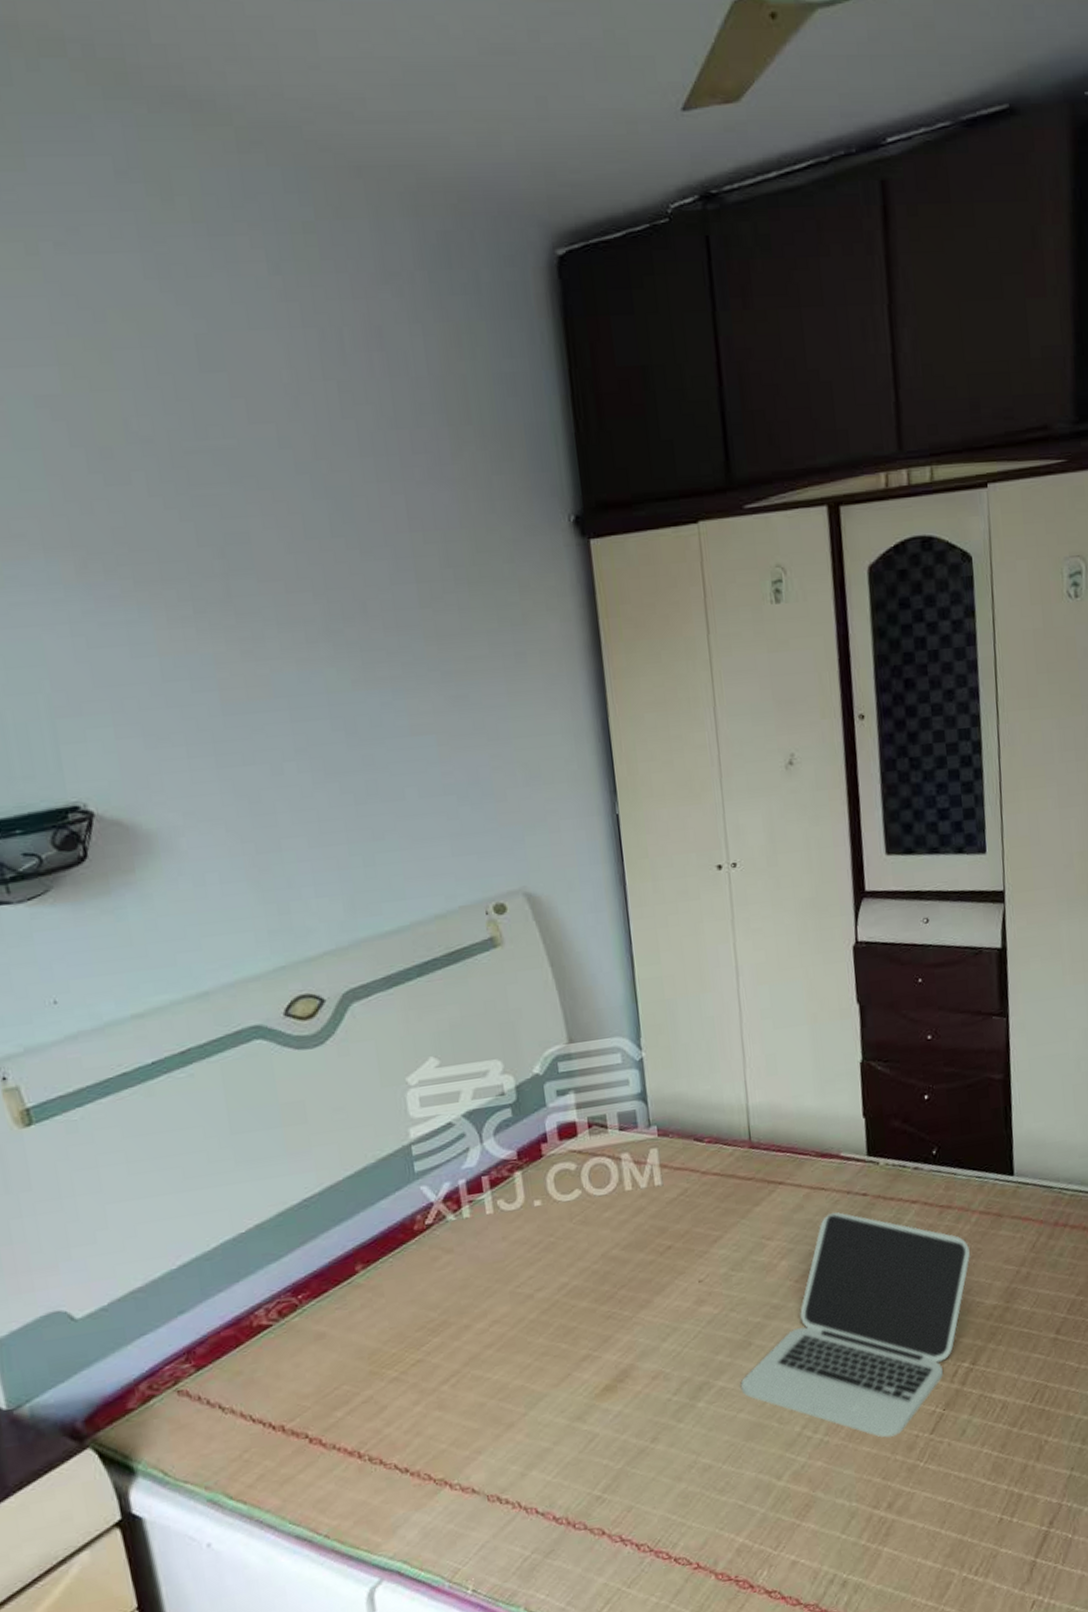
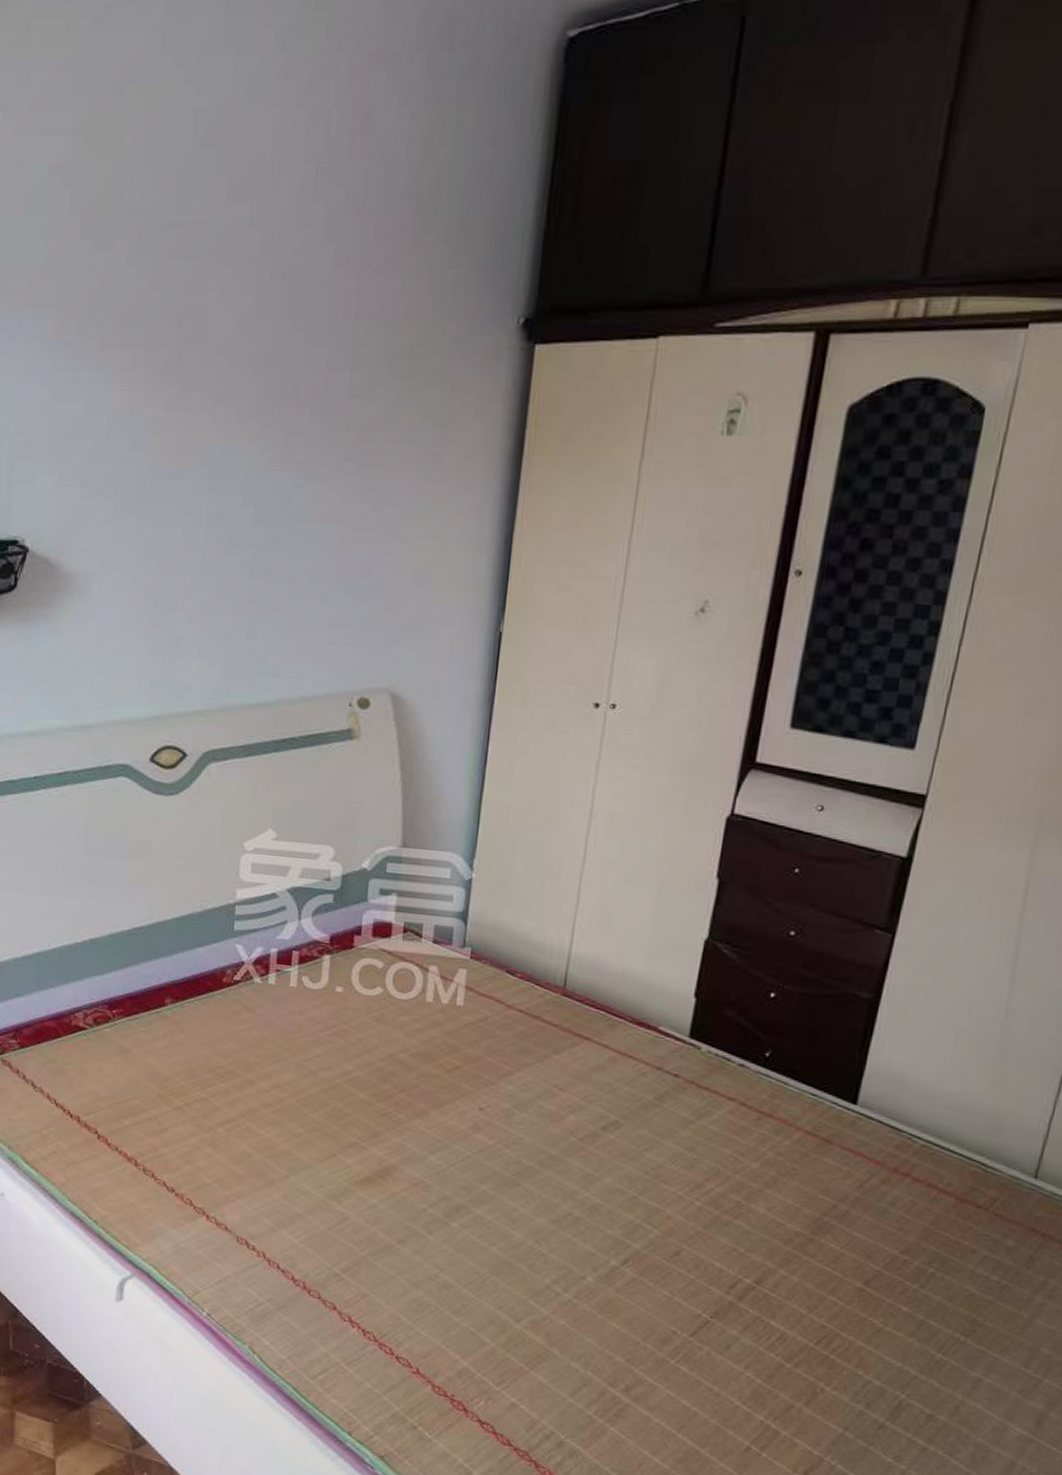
laptop: present [740,1212,971,1439] -> none [498,1082,785,1325]

